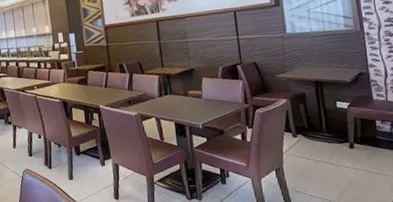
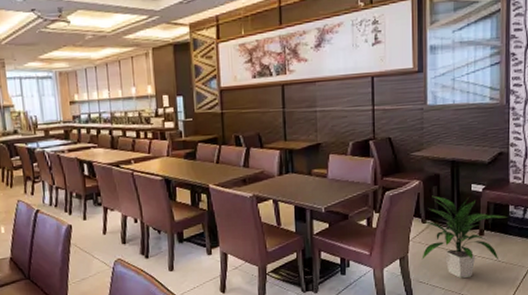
indoor plant: none [296,112,375,188] -> present [422,195,507,278]

